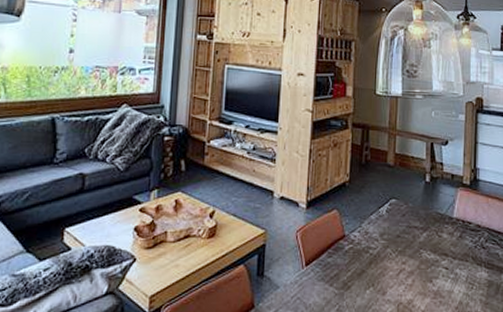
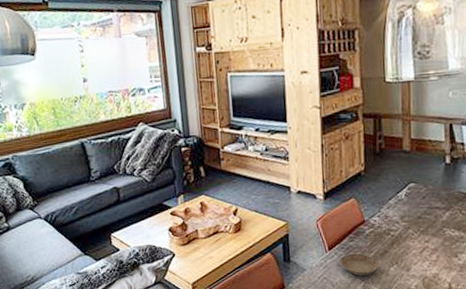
saucer: none [316,271,355,298] -> present [340,253,379,276]

